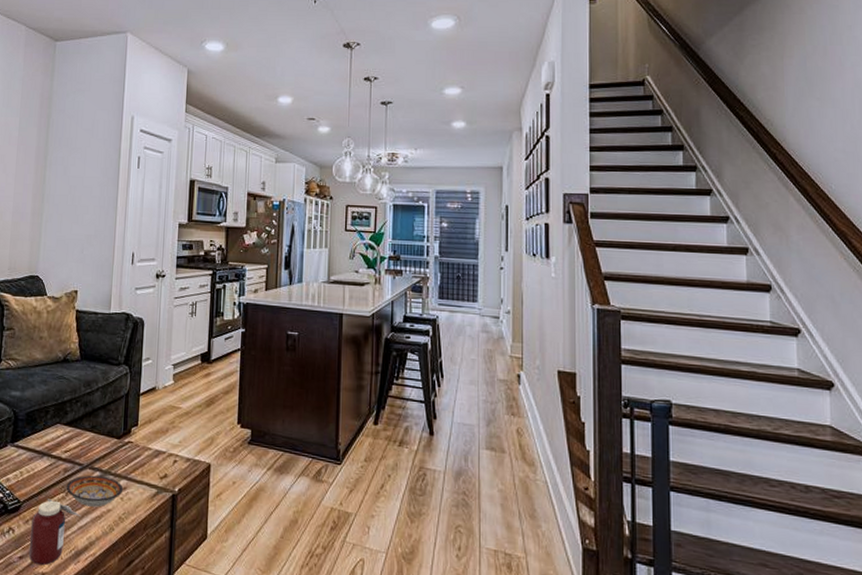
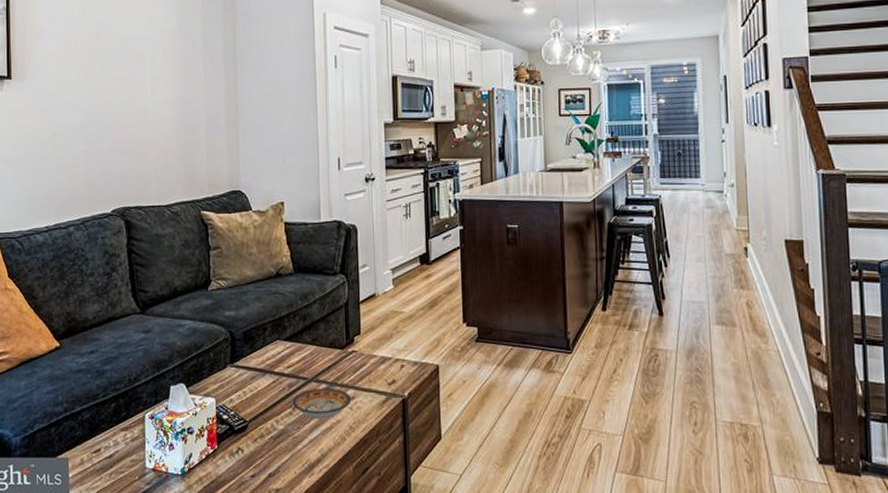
jar: present [28,498,81,566] -> none [260,415,311,482]

